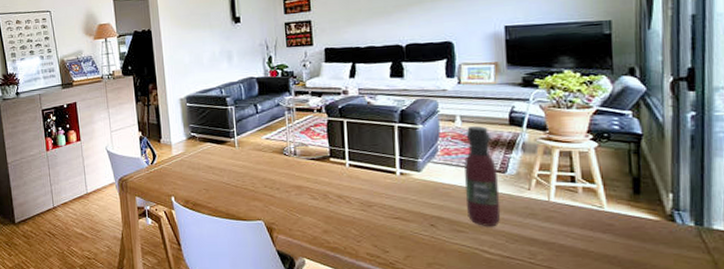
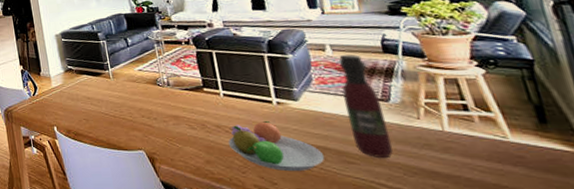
fruit bowl: none [347,191,436,240] -> present [228,120,324,172]

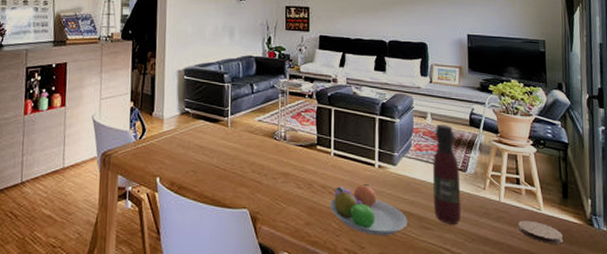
coaster: none [476,150,551,176] -> present [518,220,563,244]

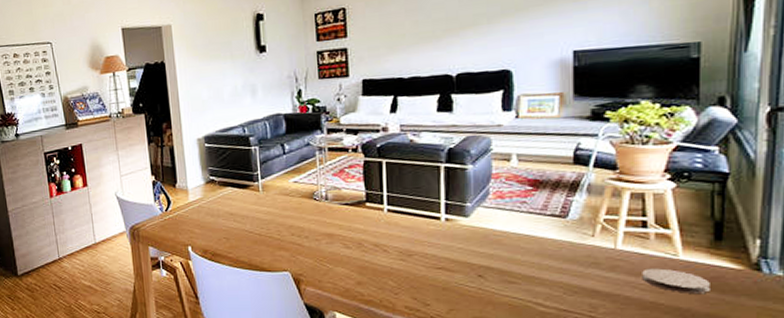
fruit bowl: present [329,183,407,236] -> none [384,238,484,293]
wine bottle: present [432,123,462,224] -> none [518,165,559,277]

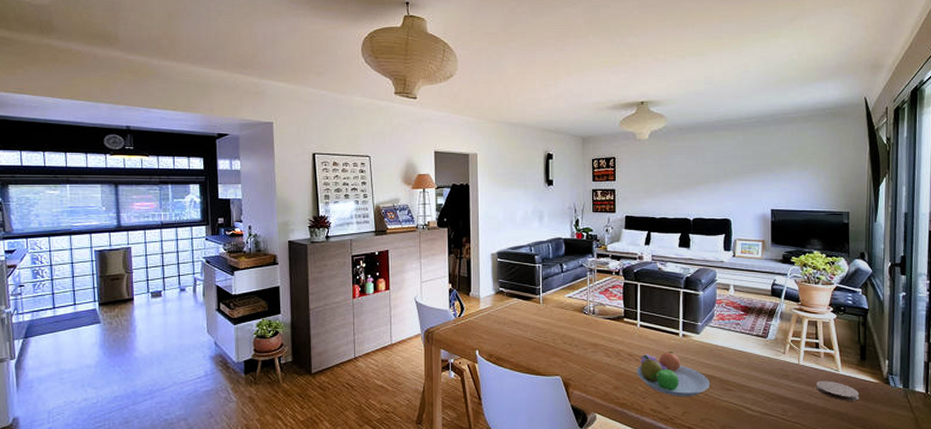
fruit bowl: none [384,238,484,293] -> present [636,350,710,397]

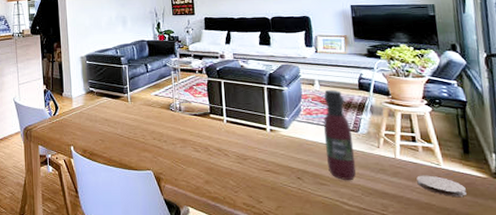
fruit bowl: present [636,350,710,397] -> none [225,145,302,192]
wine bottle: none [734,294,762,385] -> present [323,89,356,180]

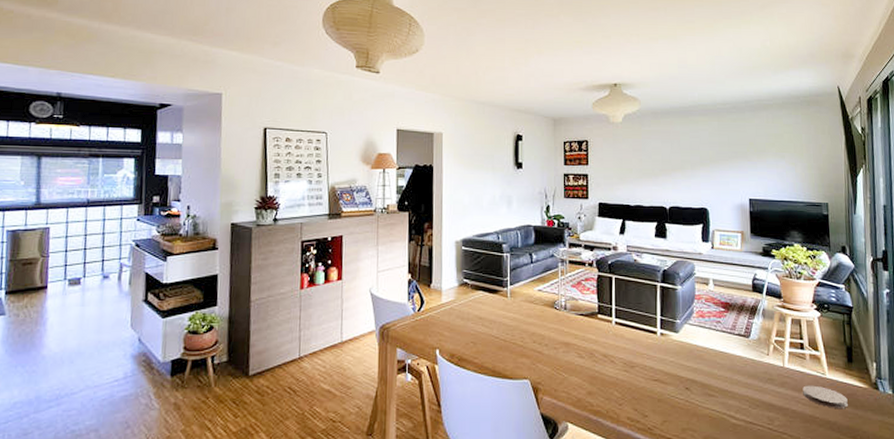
wine bottle: present [323,89,356,180] -> none [715,289,745,390]

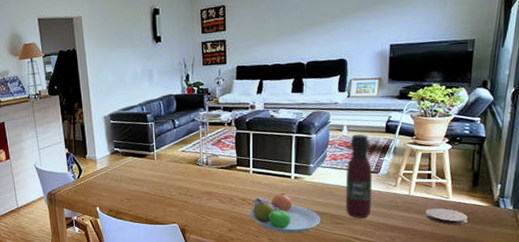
fruit bowl: none [611,351,690,404] -> present [249,192,320,234]
wine bottle: none [715,289,745,390] -> present [345,133,373,218]

